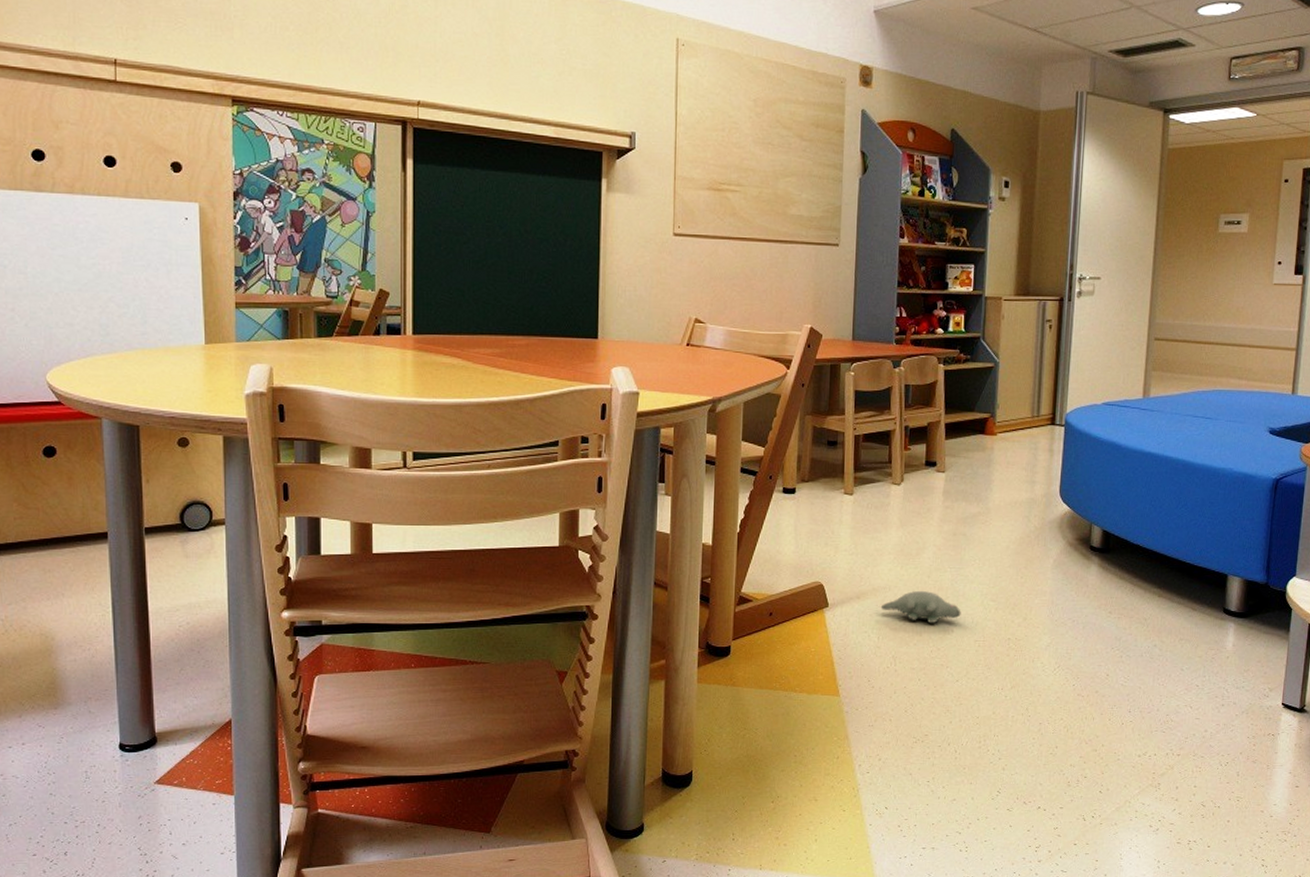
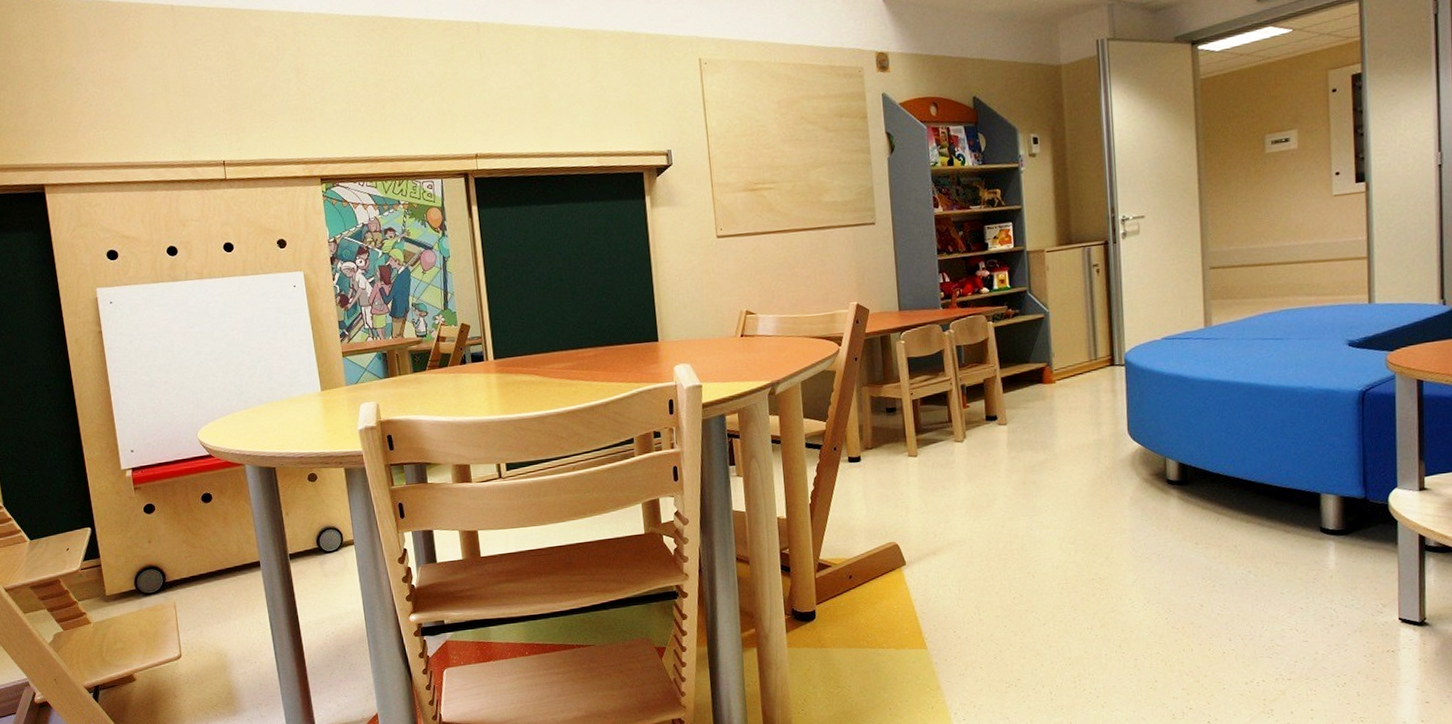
plush toy: present [882,591,961,623] -> none [959,540,1040,571]

